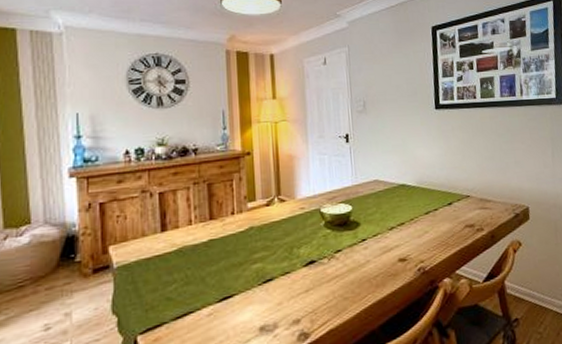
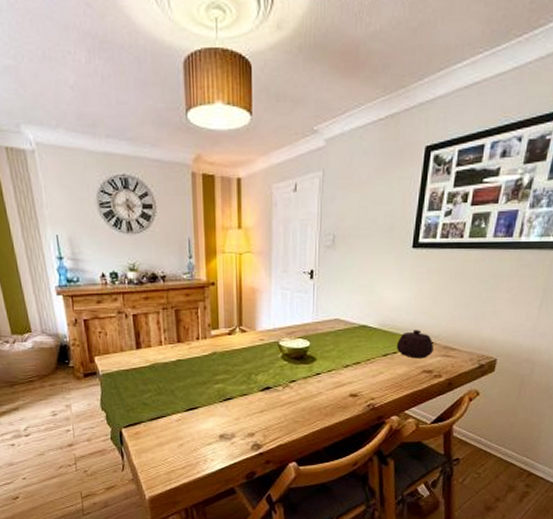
teapot: none [436,184,471,214] -> present [396,330,433,359]

